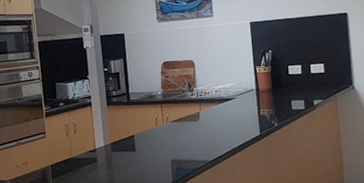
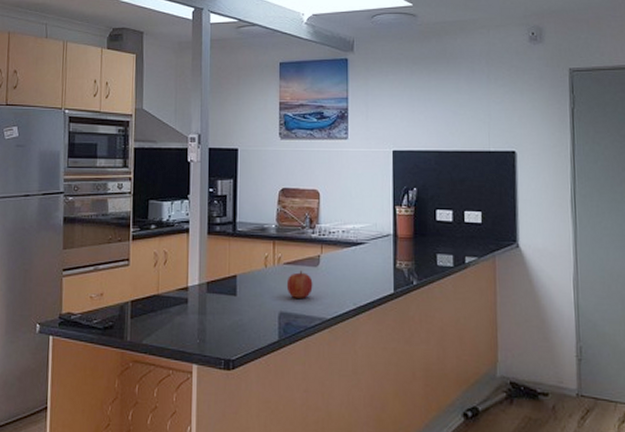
fruit: none [174,126,196,148] -> present [286,271,313,298]

